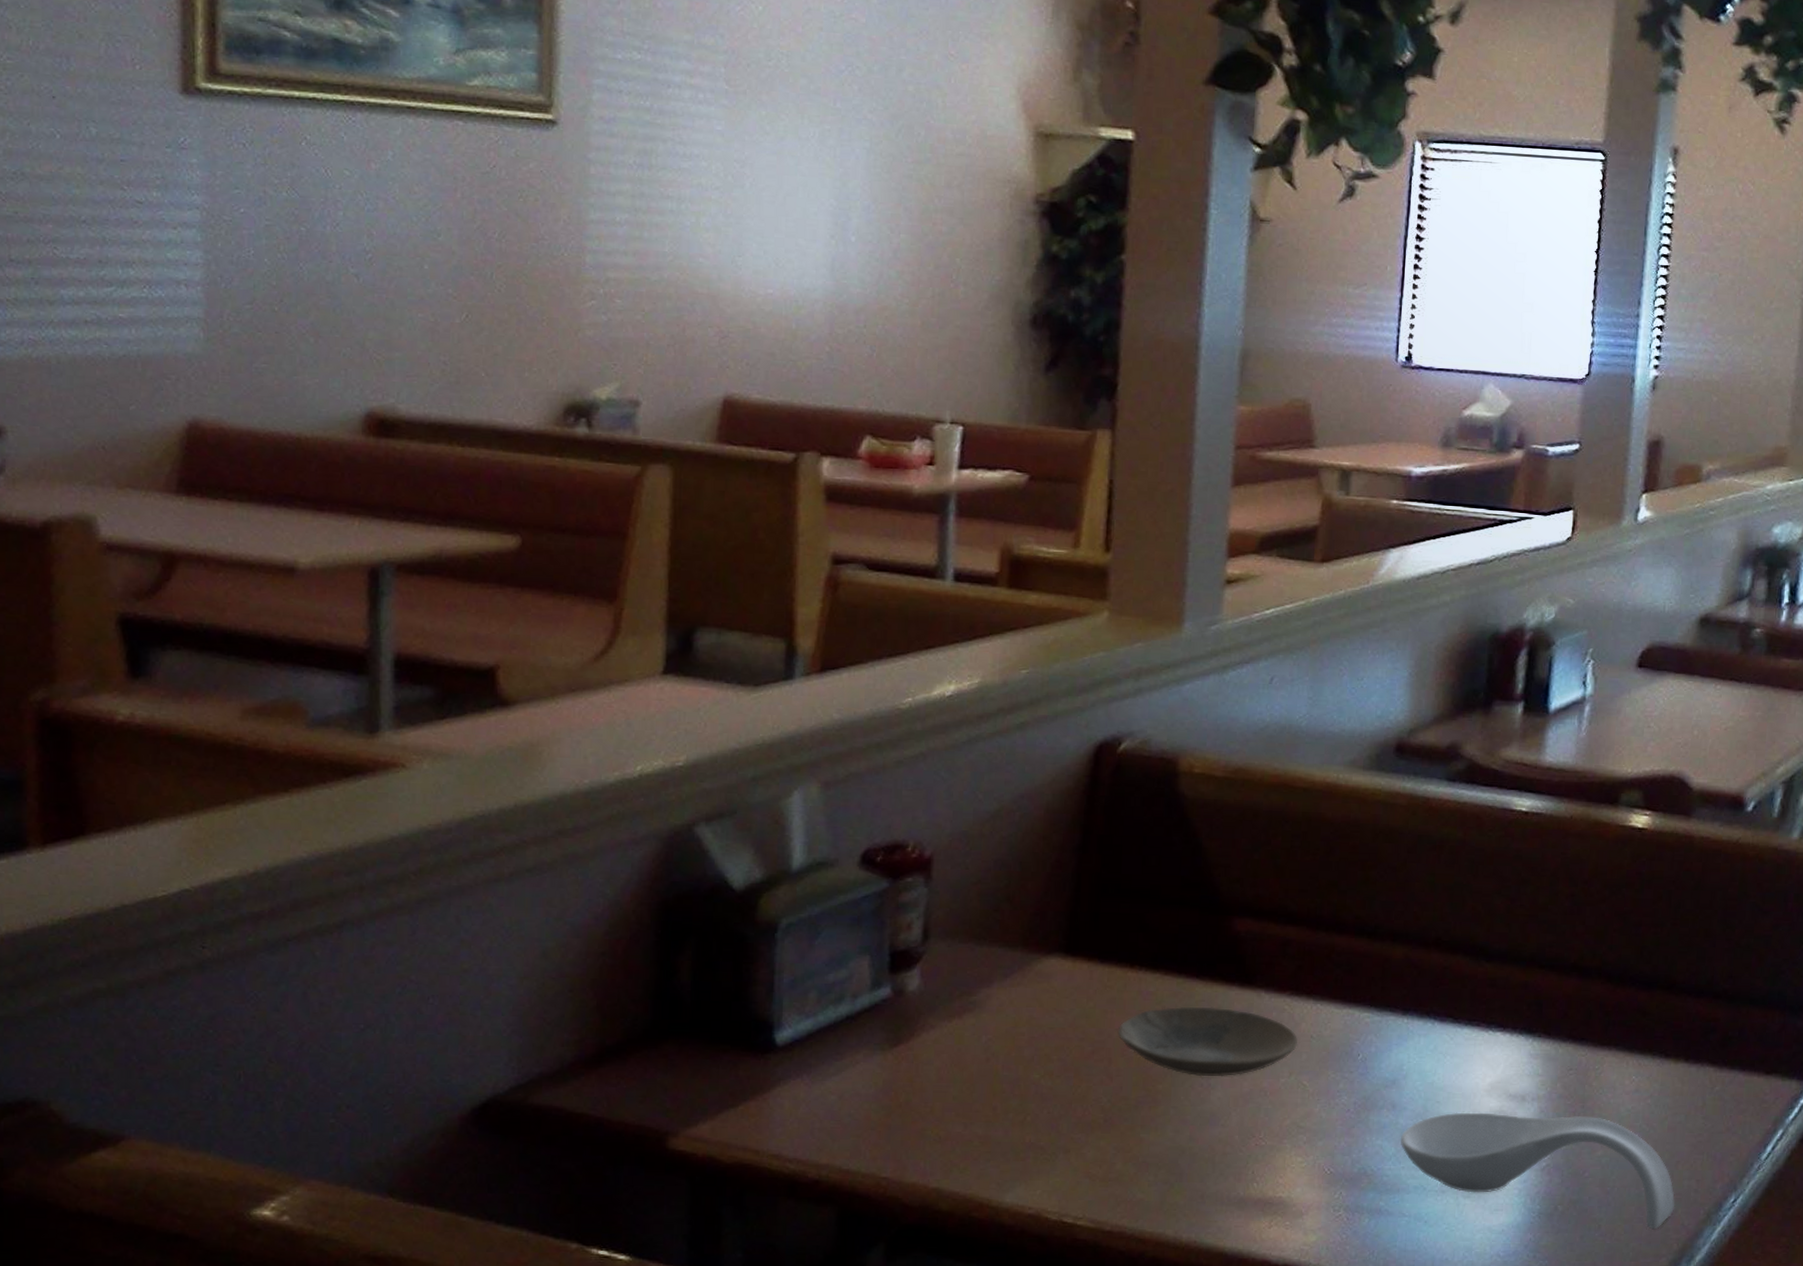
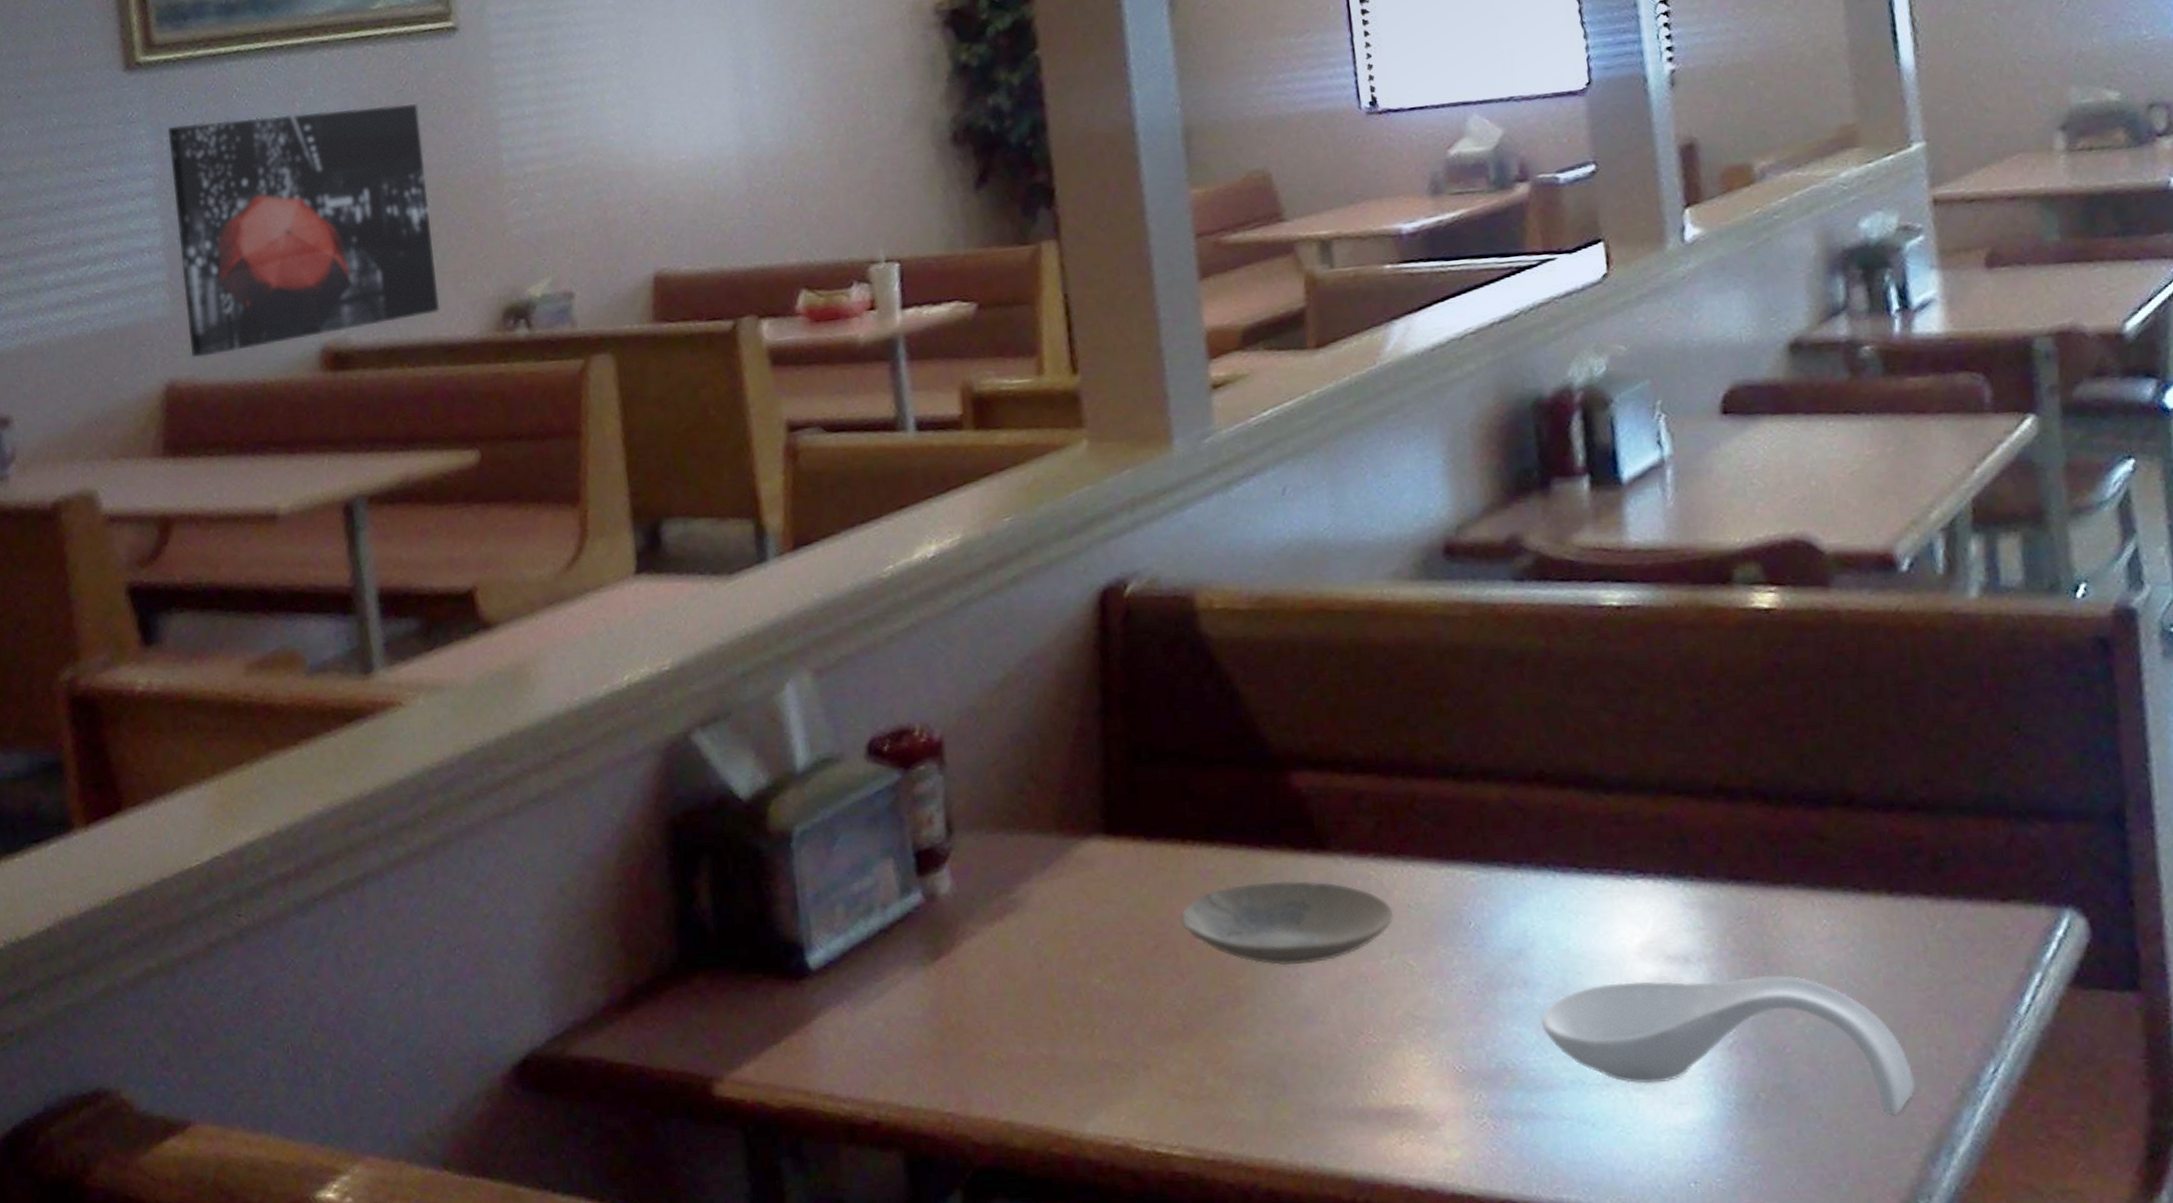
wall art: none [221,161,504,401] -> present [167,104,441,358]

